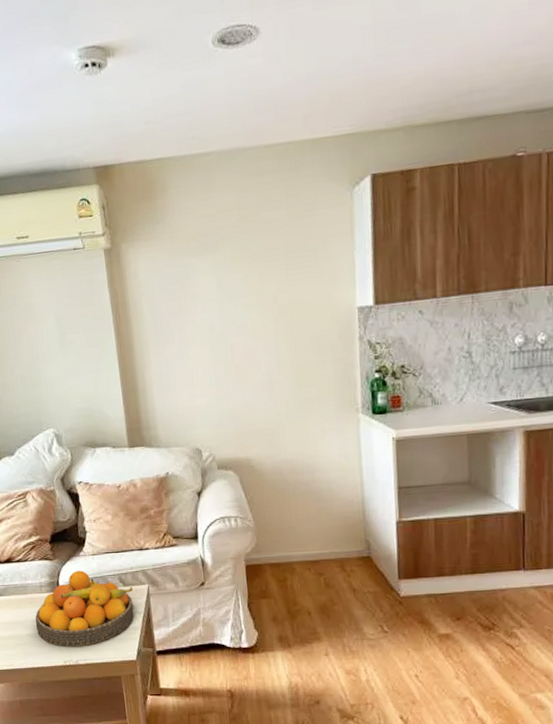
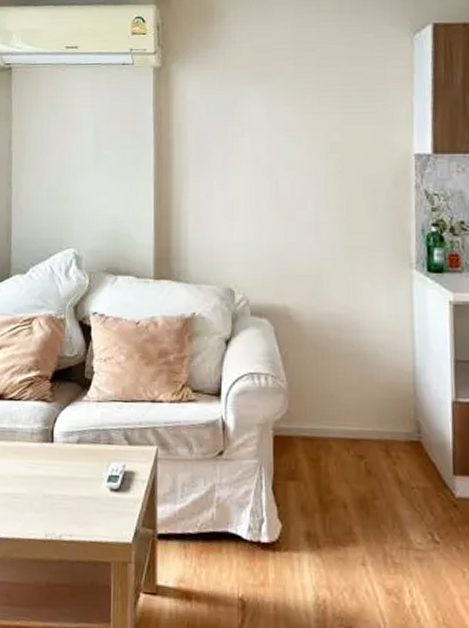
fruit bowl: present [35,570,134,647] -> none [18,419,138,517]

